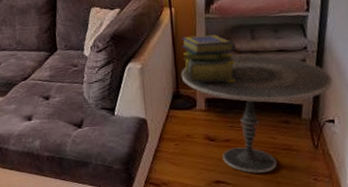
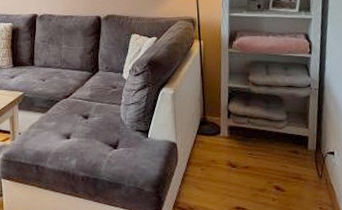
stack of books: present [181,34,236,83] -> none [208,67,254,112]
side table: present [181,54,333,173] -> none [208,88,332,200]

